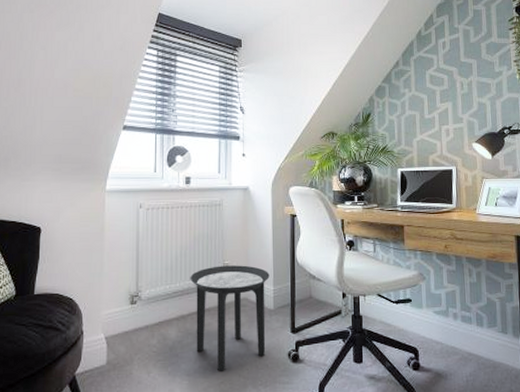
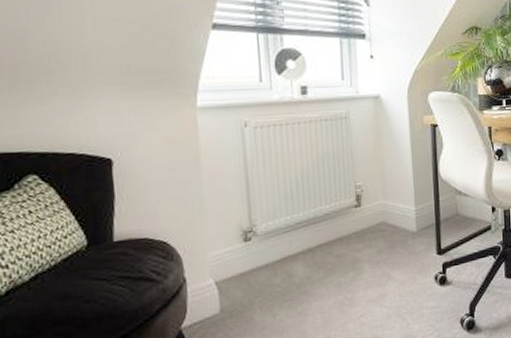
side table: present [190,265,270,371] -> none [315,185,410,305]

